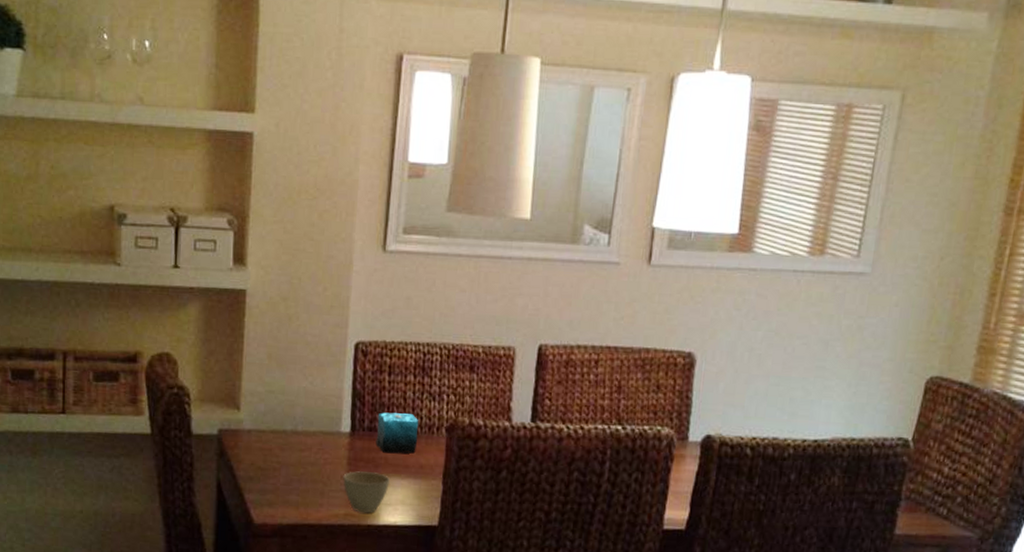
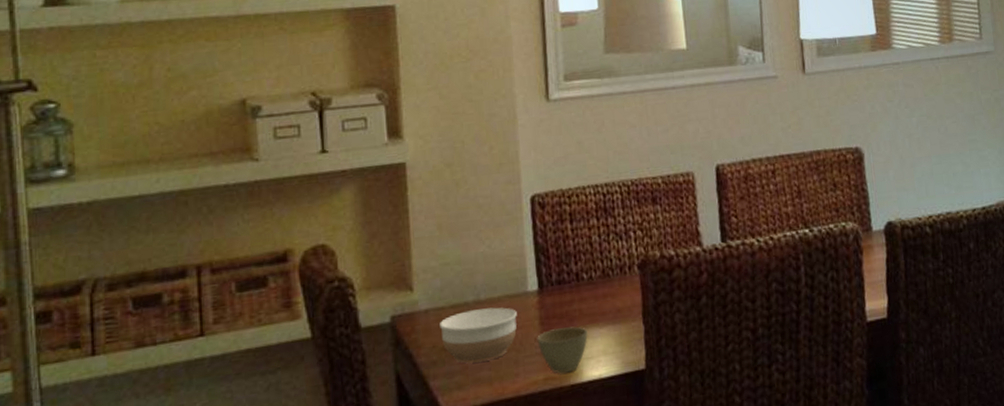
bowl: none [258,438,328,487] -> present [438,307,517,364]
candle: present [375,412,419,454] -> none [565,257,611,305]

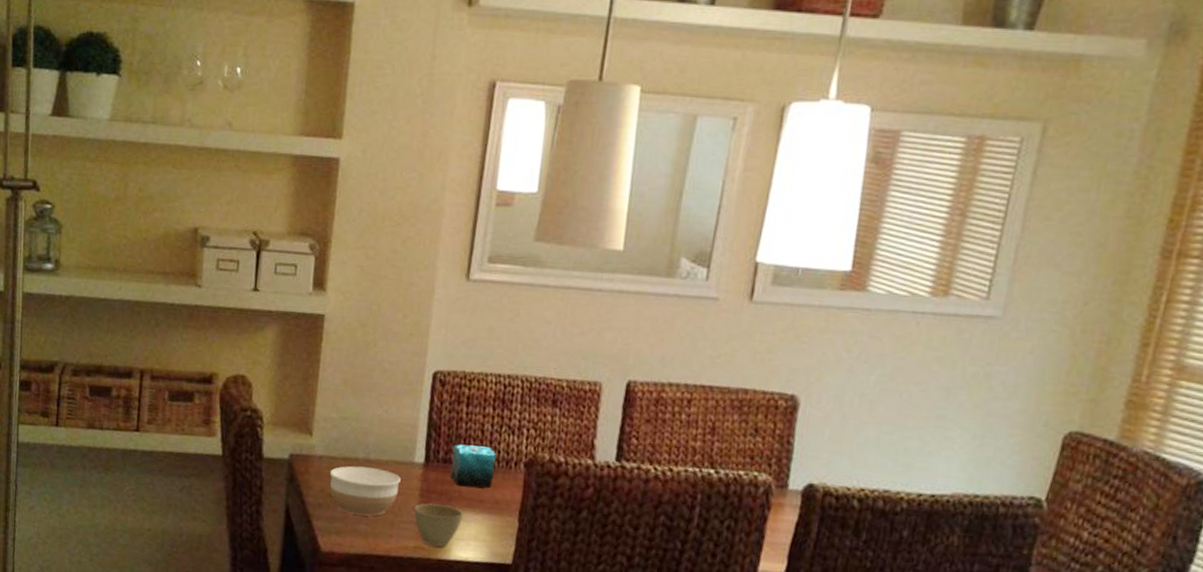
candle: none [565,257,611,305] -> present [450,444,497,488]

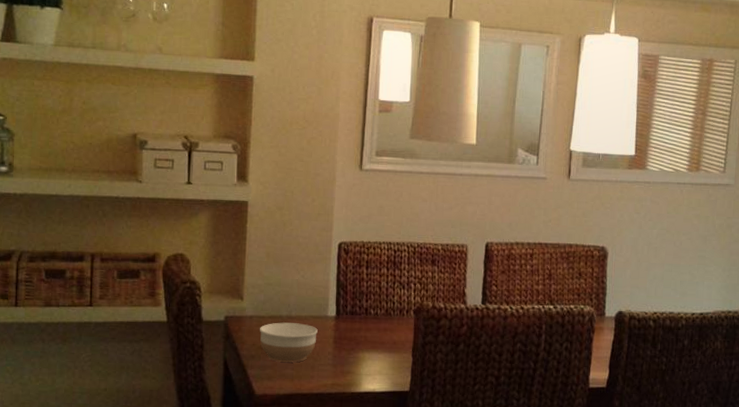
cup: present [414,503,464,547] -> none [330,348,370,383]
candle: present [450,444,497,488] -> none [357,299,392,333]

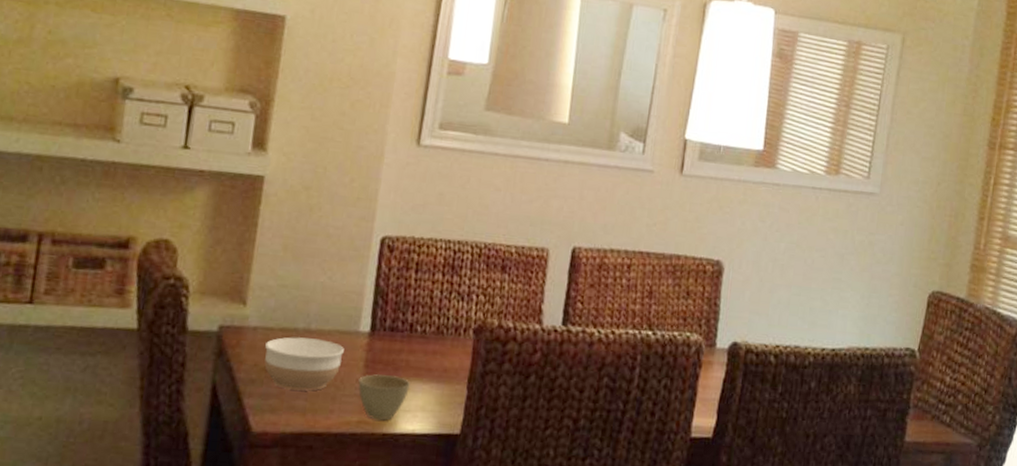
cup: none [330,348,370,383] -> present [358,374,411,420]

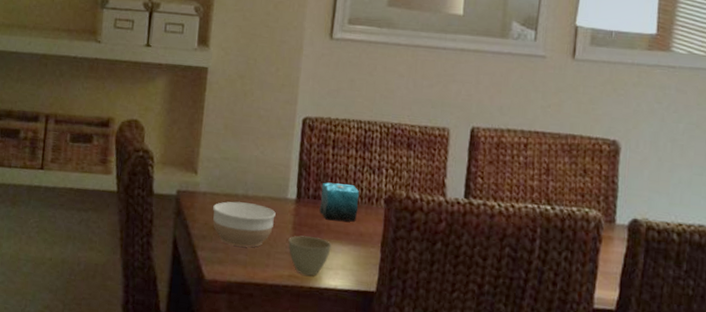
candle: none [397,311,446,356] -> present [319,182,360,222]

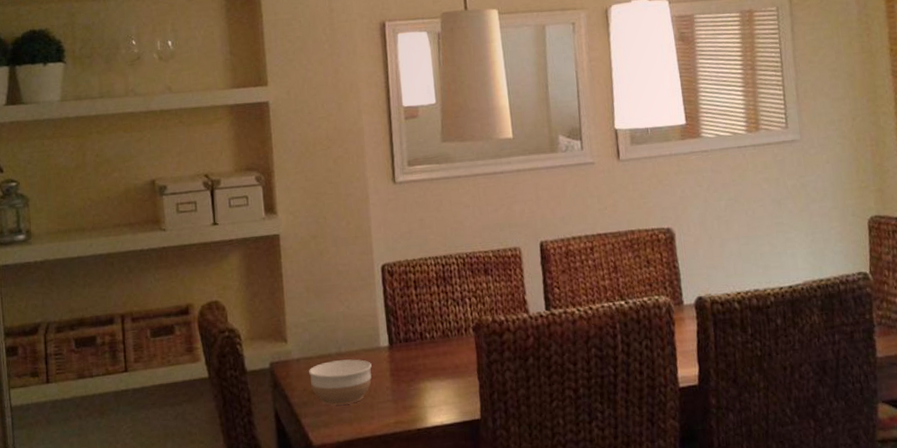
cup: present [288,235,332,276] -> none [388,379,432,419]
candle: present [319,182,360,222] -> none [410,319,450,360]

